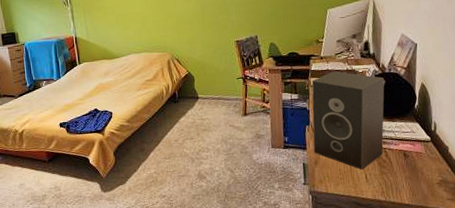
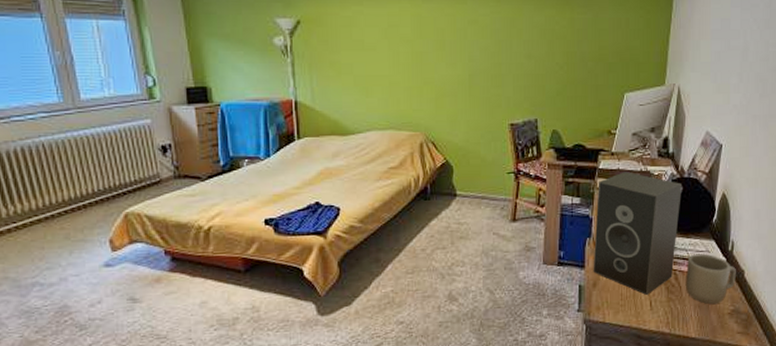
mug: none [394,134,441,176] -> present [685,253,736,304]

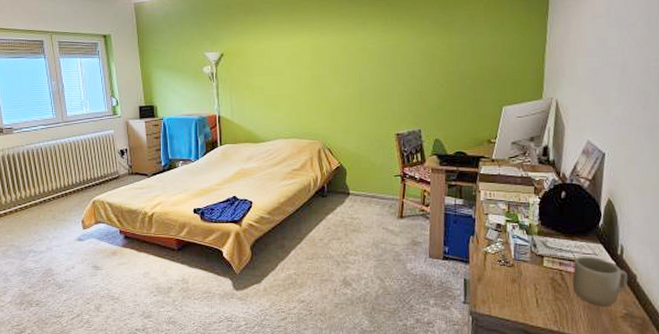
speaker: present [593,171,683,295] -> none [477,177,565,292]

